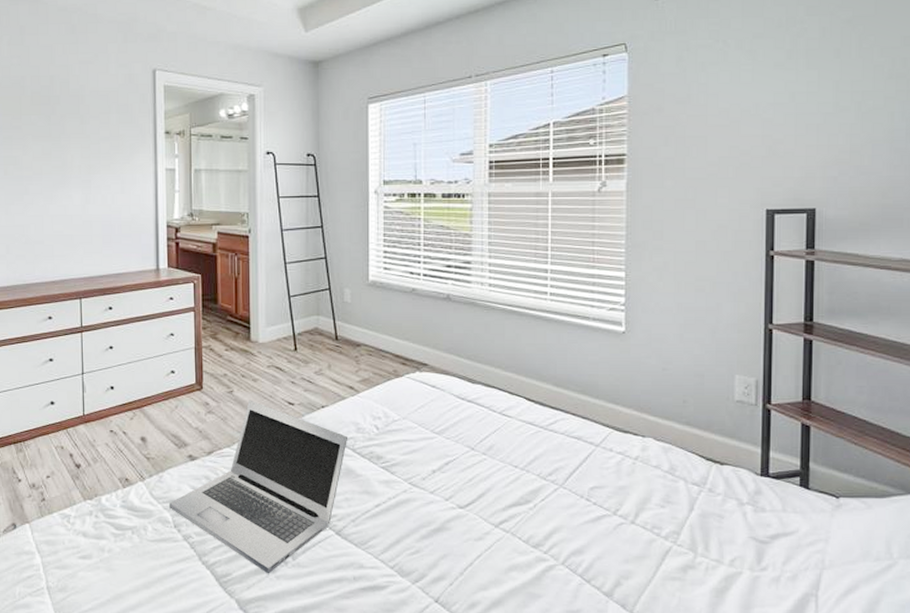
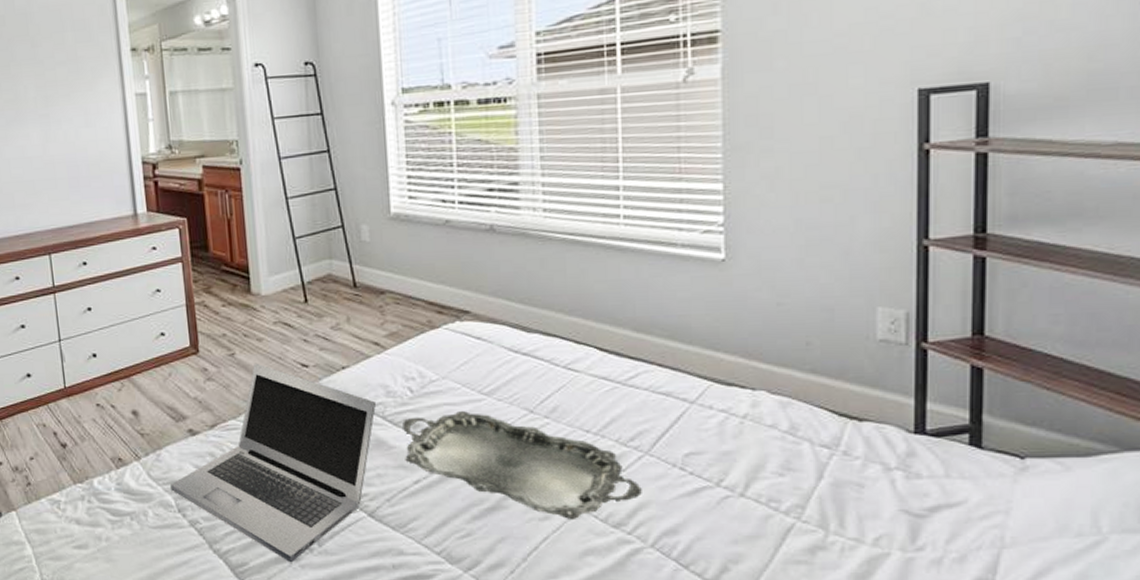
serving tray: none [369,447,556,540] -> present [402,411,642,519]

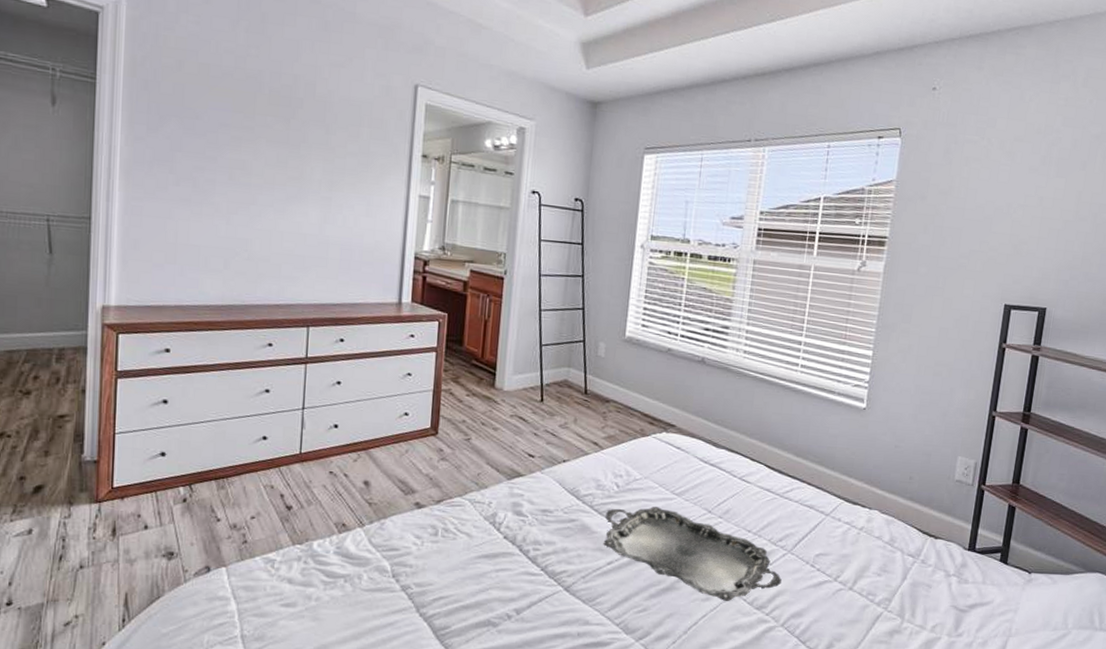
laptop: present [170,363,377,563] -> none [389,449,588,628]

